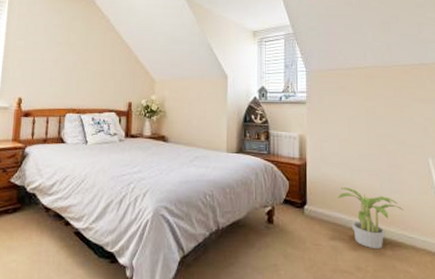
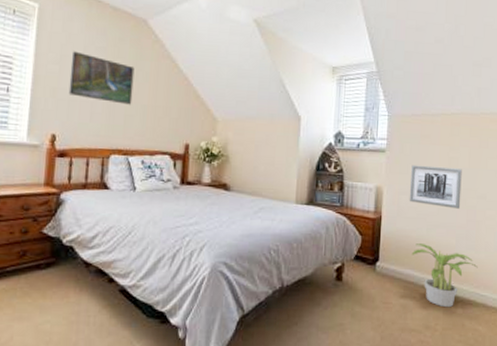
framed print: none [32,29,85,71] -> present [68,51,135,105]
wall art: none [331,114,381,154] -> present [409,165,462,209]

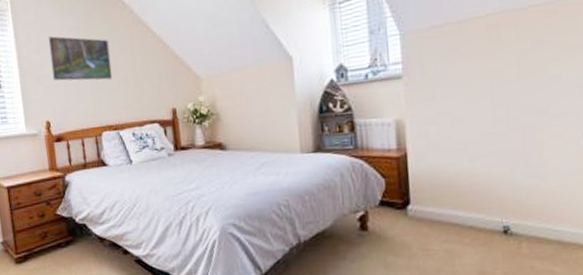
wall art: present [409,165,462,209] -> none [439,81,513,132]
potted plant: present [411,243,478,308] -> none [451,178,546,249]

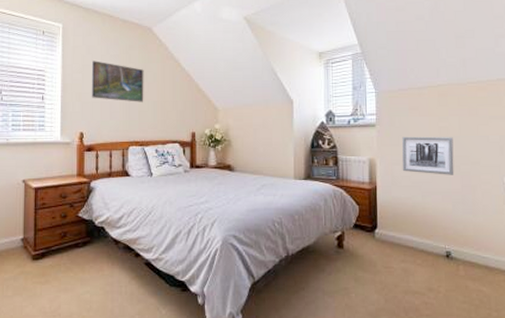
wall art: none [439,81,513,132] -> present [402,136,454,175]

